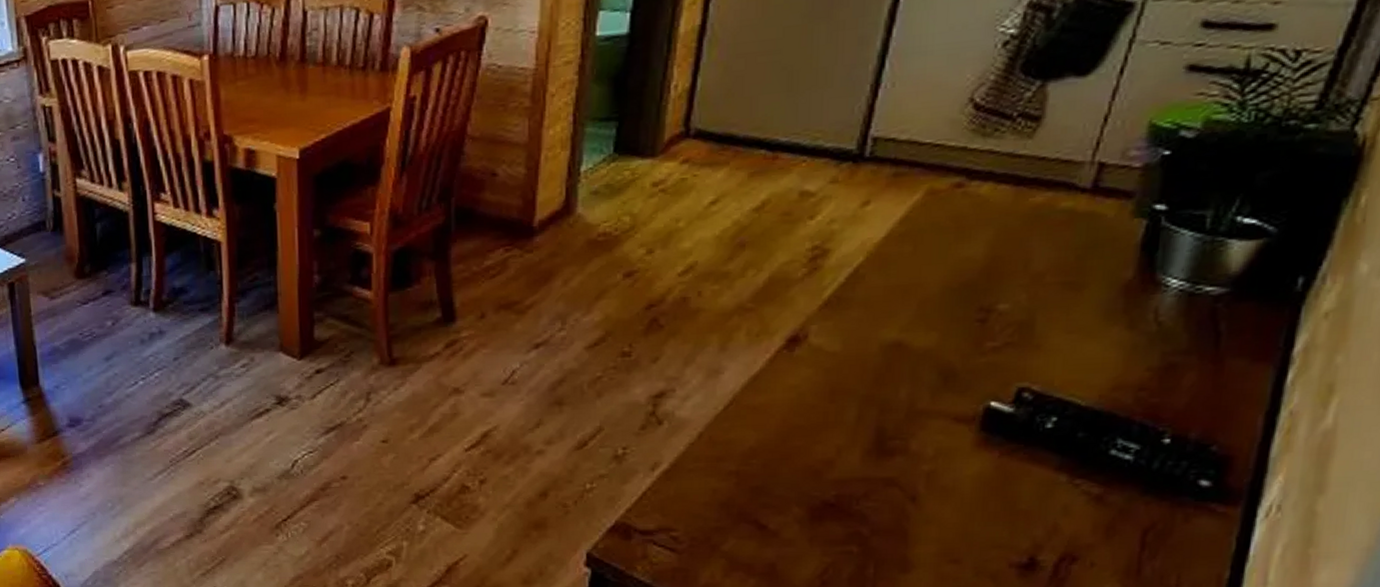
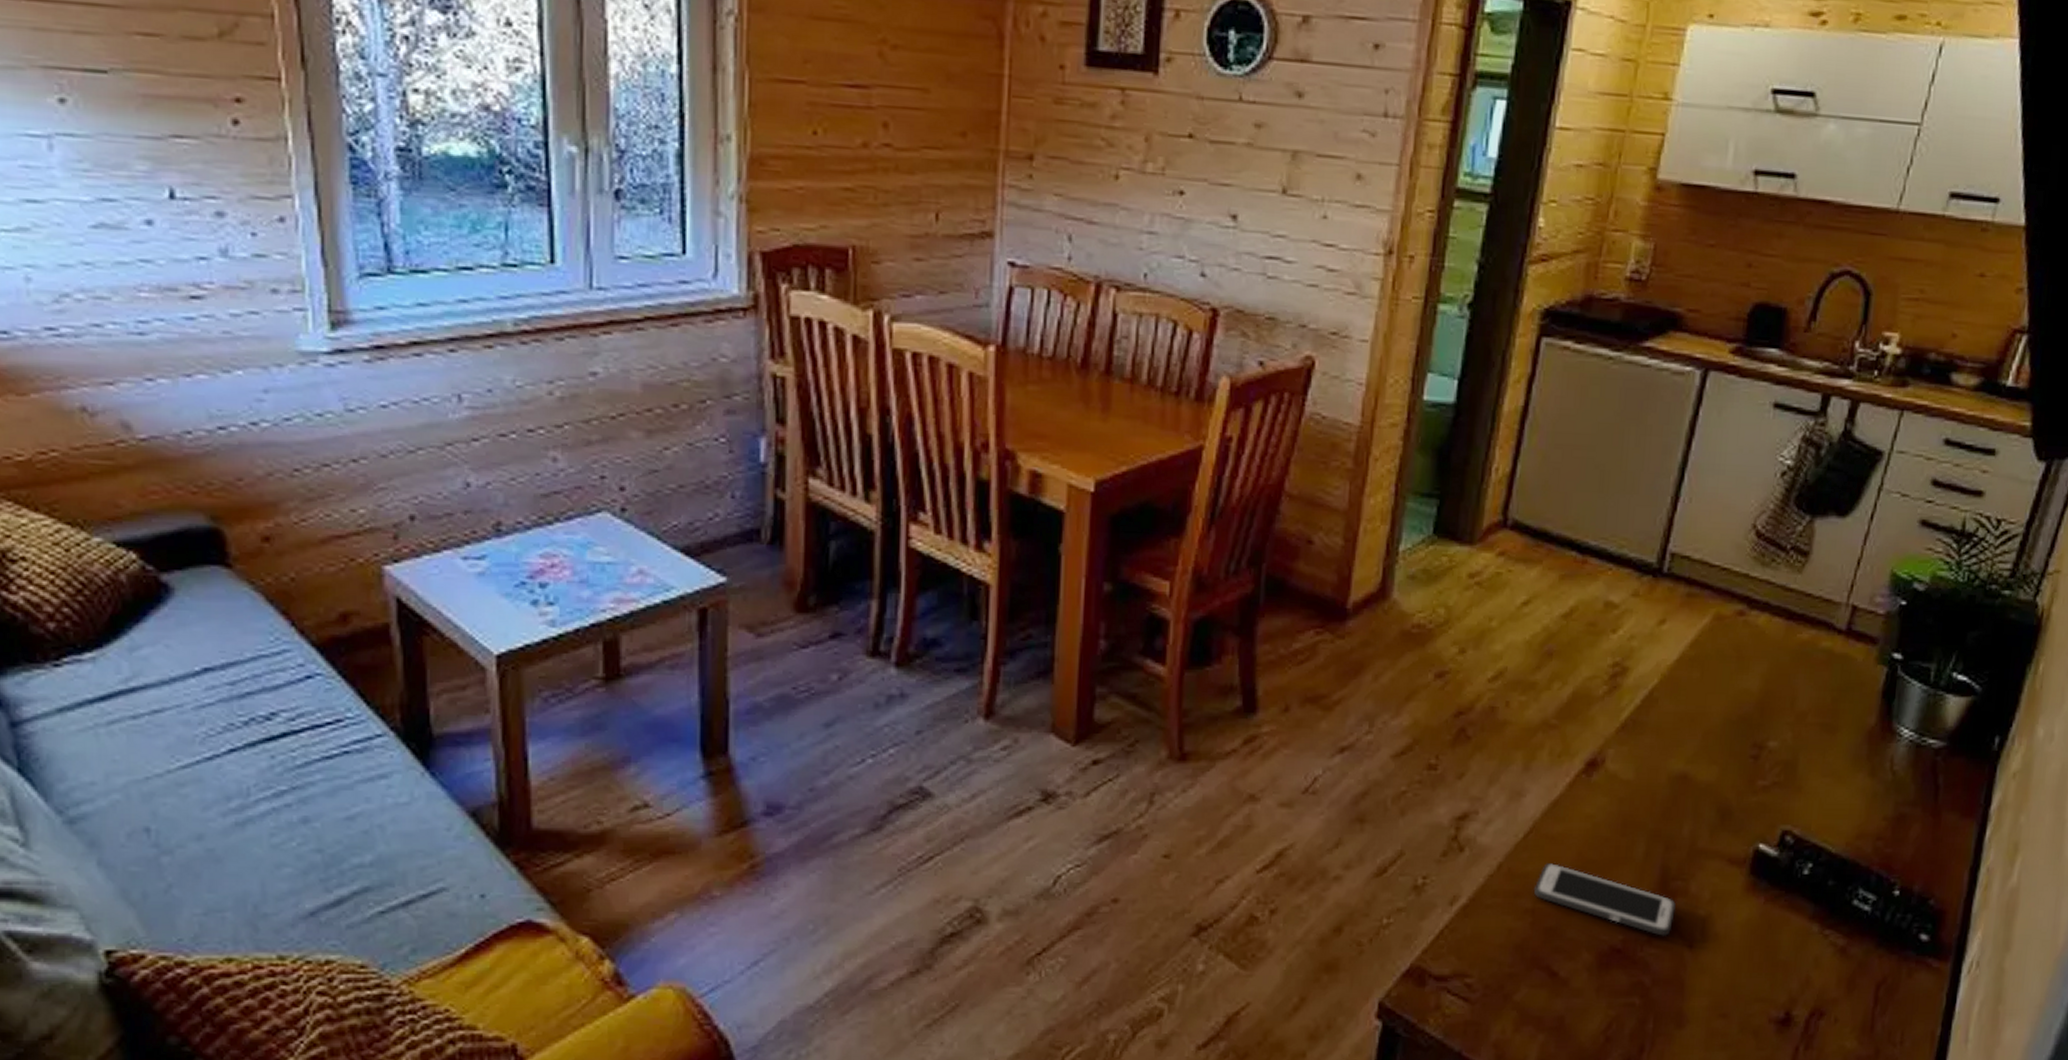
cell phone: none [737,430,894,491] -> present [1533,863,1676,936]

